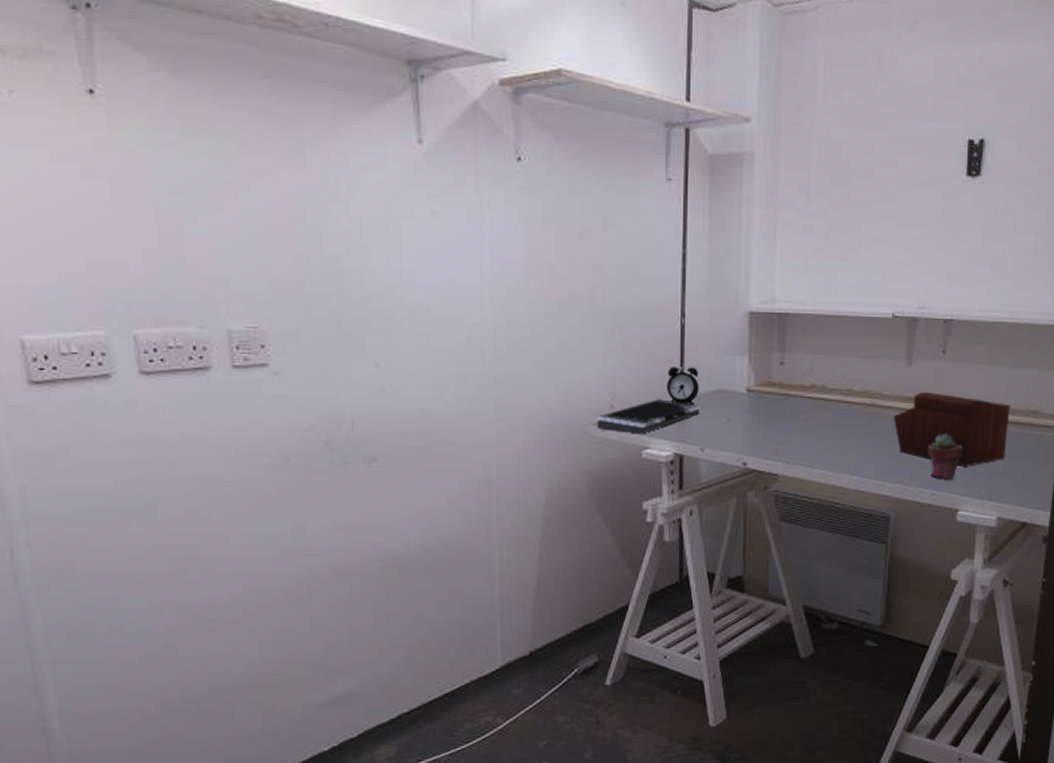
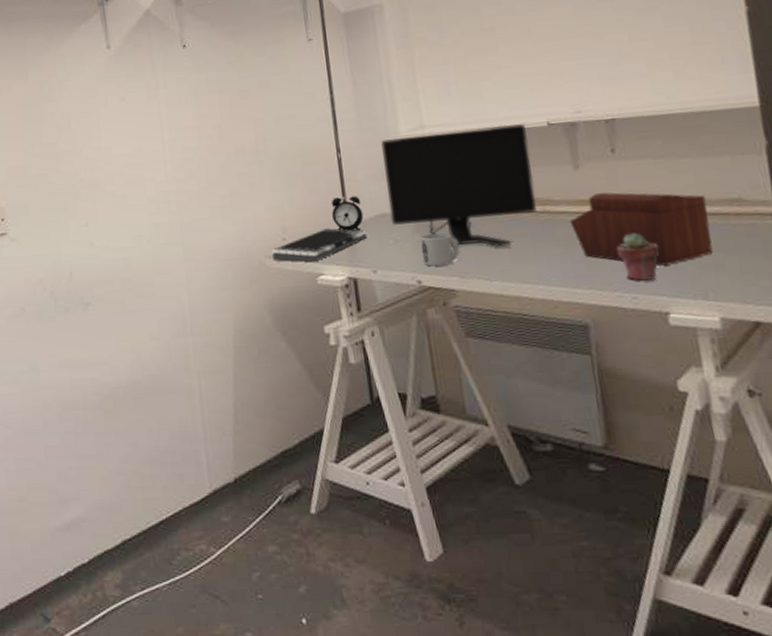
computer monitor: none [726,310,872,435] -> present [381,124,537,247]
mug: none [751,416,788,449] -> present [421,233,460,267]

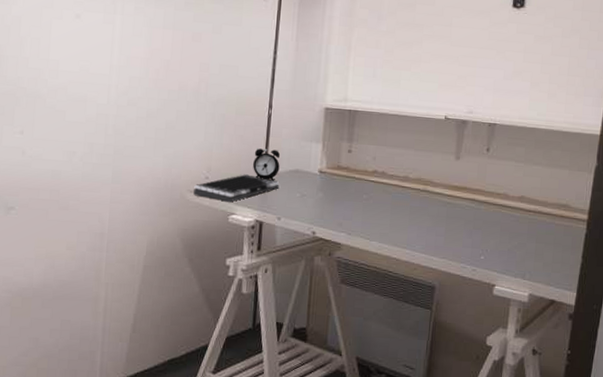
computer monitor: present [381,124,537,247] -> none [302,105,428,214]
mug: present [421,233,460,267] -> none [320,194,352,223]
sewing box: present [569,192,714,266] -> none [441,182,544,249]
potted succulent: present [616,232,660,281] -> none [470,219,501,258]

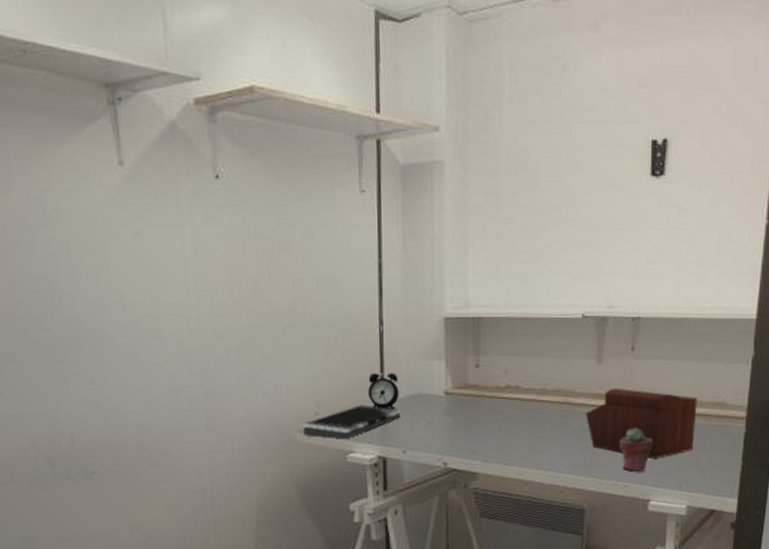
sewing box: none [441,182,544,249] -> present [585,387,697,459]
potted succulent: none [470,219,501,258] -> present [619,427,653,471]

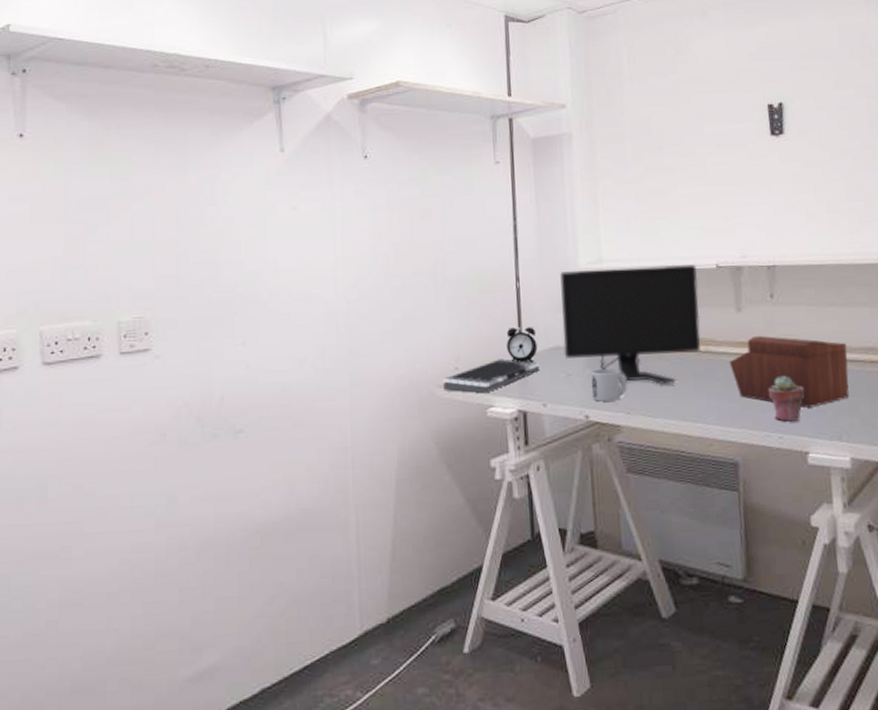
computer monitor: none [425,312,563,434] -> present [560,264,701,385]
mug: none [451,417,485,449] -> present [591,369,627,402]

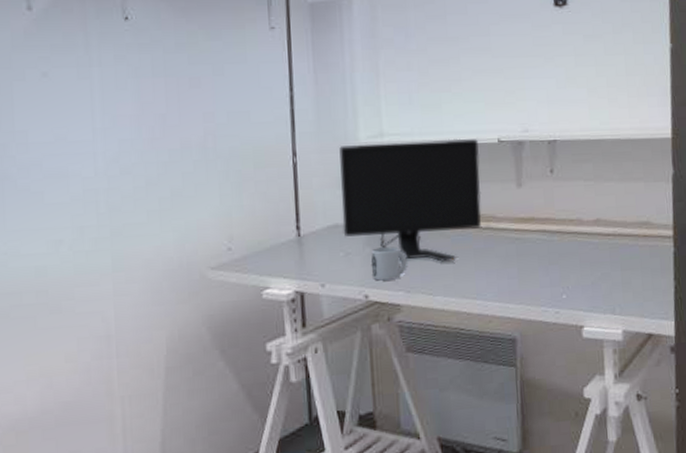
computer keyboard: present [443,359,540,394] -> none [215,238,318,275]
alarm clock: present [506,327,538,363] -> none [282,204,316,242]
sewing box: present [729,335,850,408] -> none [508,211,623,283]
potted succulent: present [768,375,805,422] -> none [546,251,581,297]

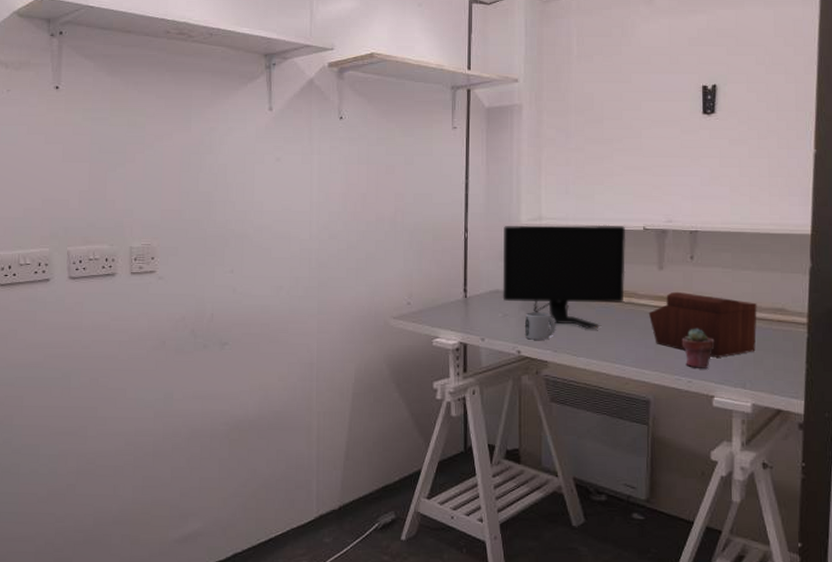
sewing box: none [508,211,623,283] -> present [648,291,757,358]
potted succulent: none [546,251,581,297] -> present [681,328,715,368]

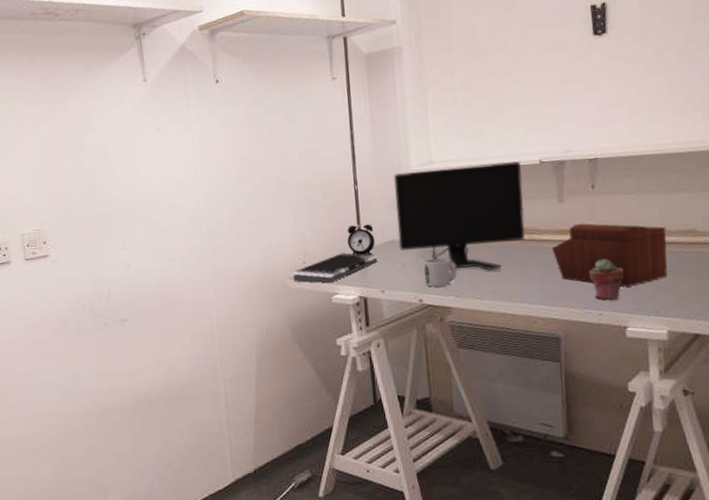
computer keyboard: none [397,298,481,326] -> present [293,253,378,283]
alarm clock: none [453,271,480,303] -> present [347,224,375,256]

